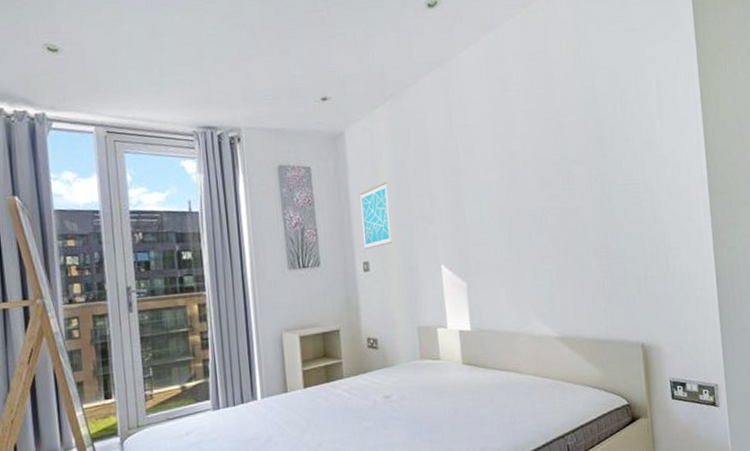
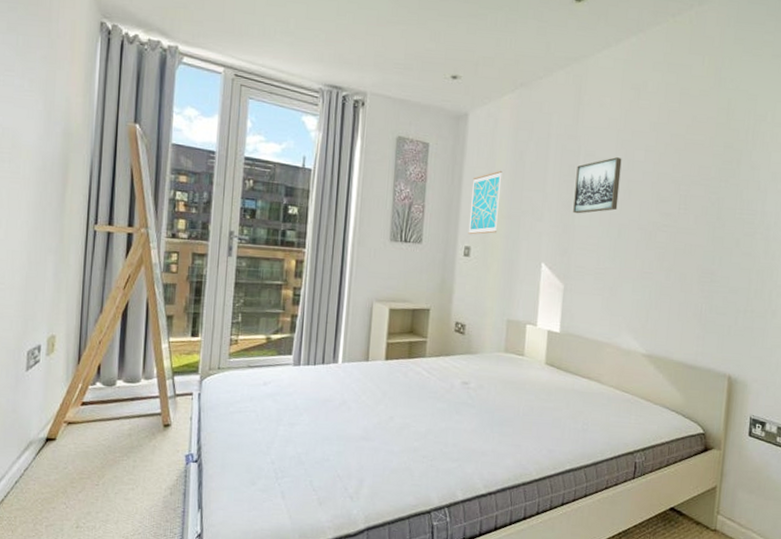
wall art: none [458,150,505,212] -> present [573,157,622,214]

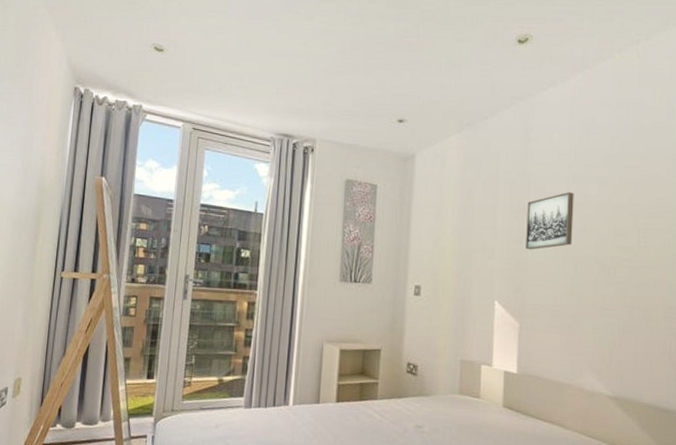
wall art: present [468,170,503,235] -> none [418,209,451,274]

